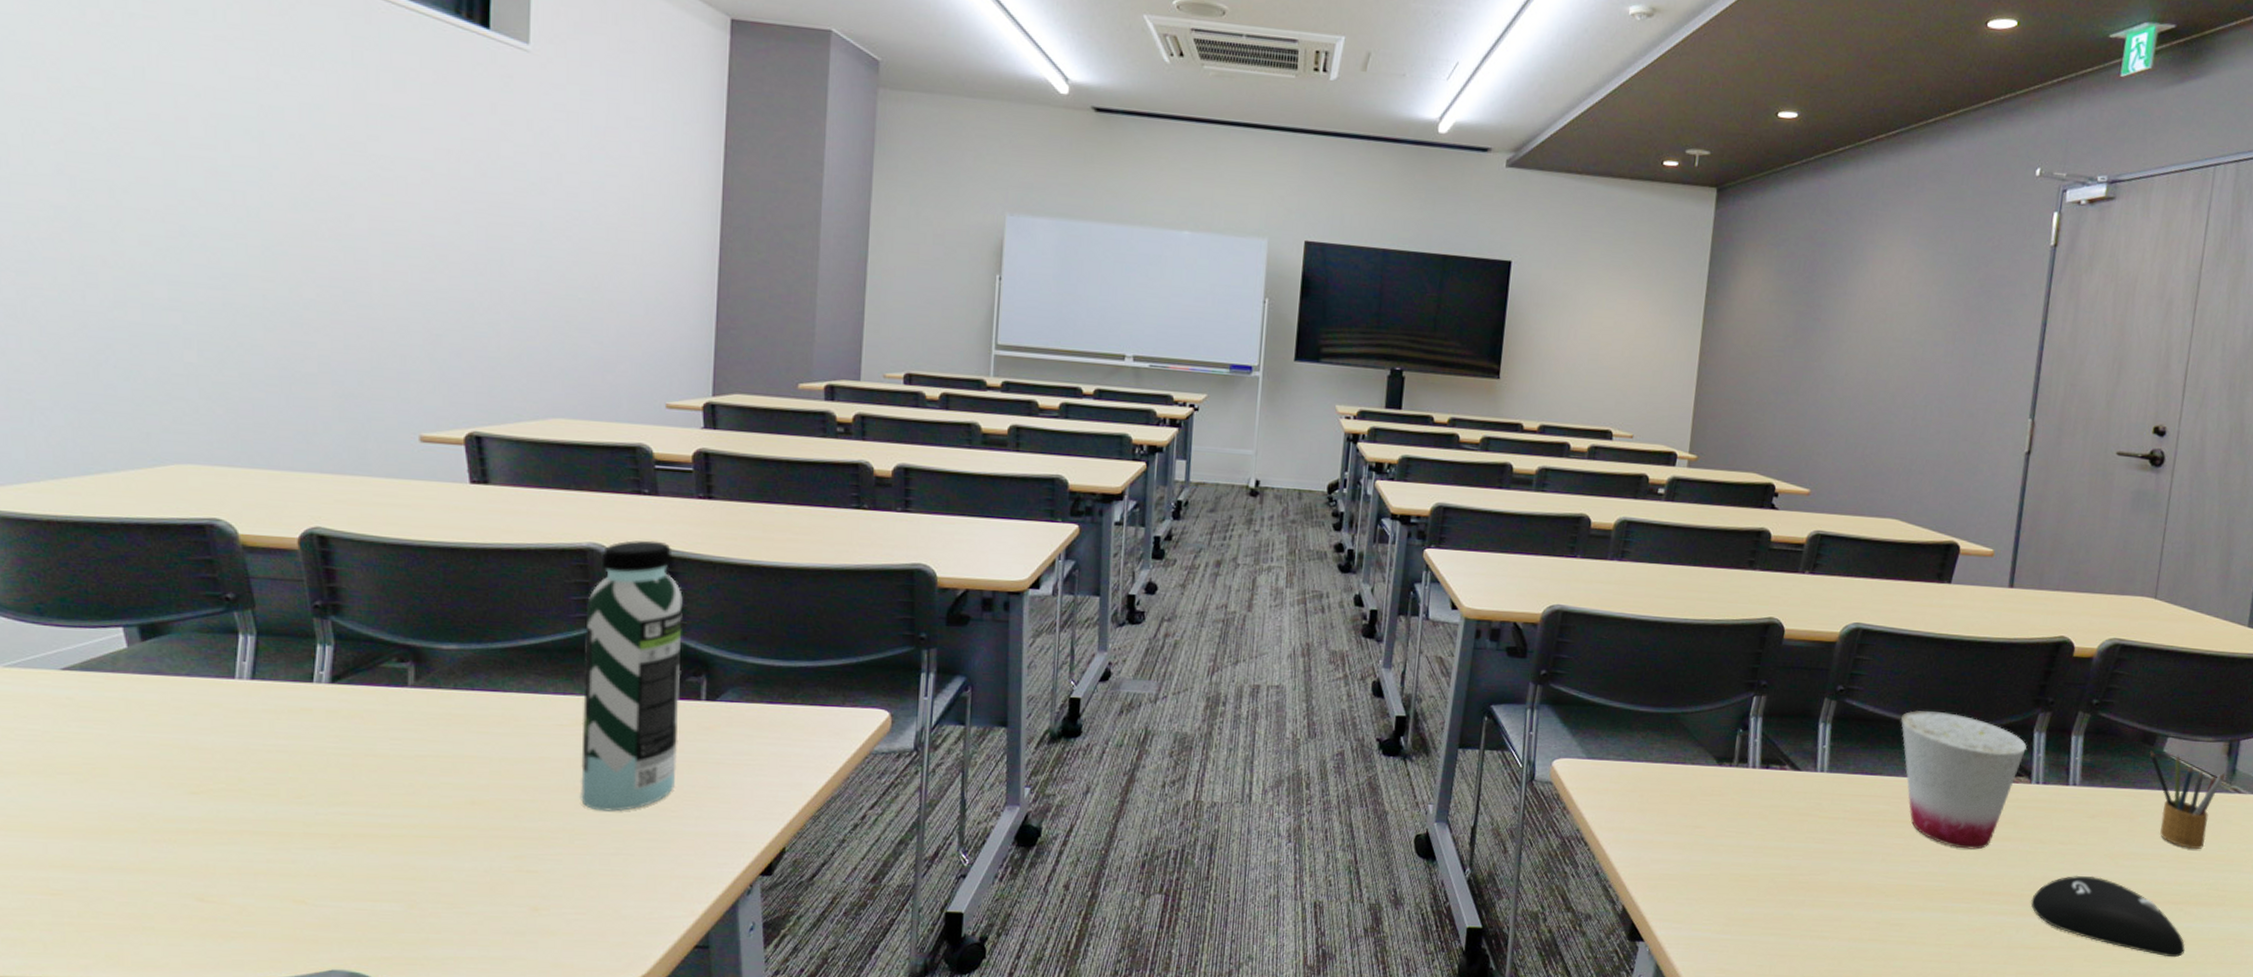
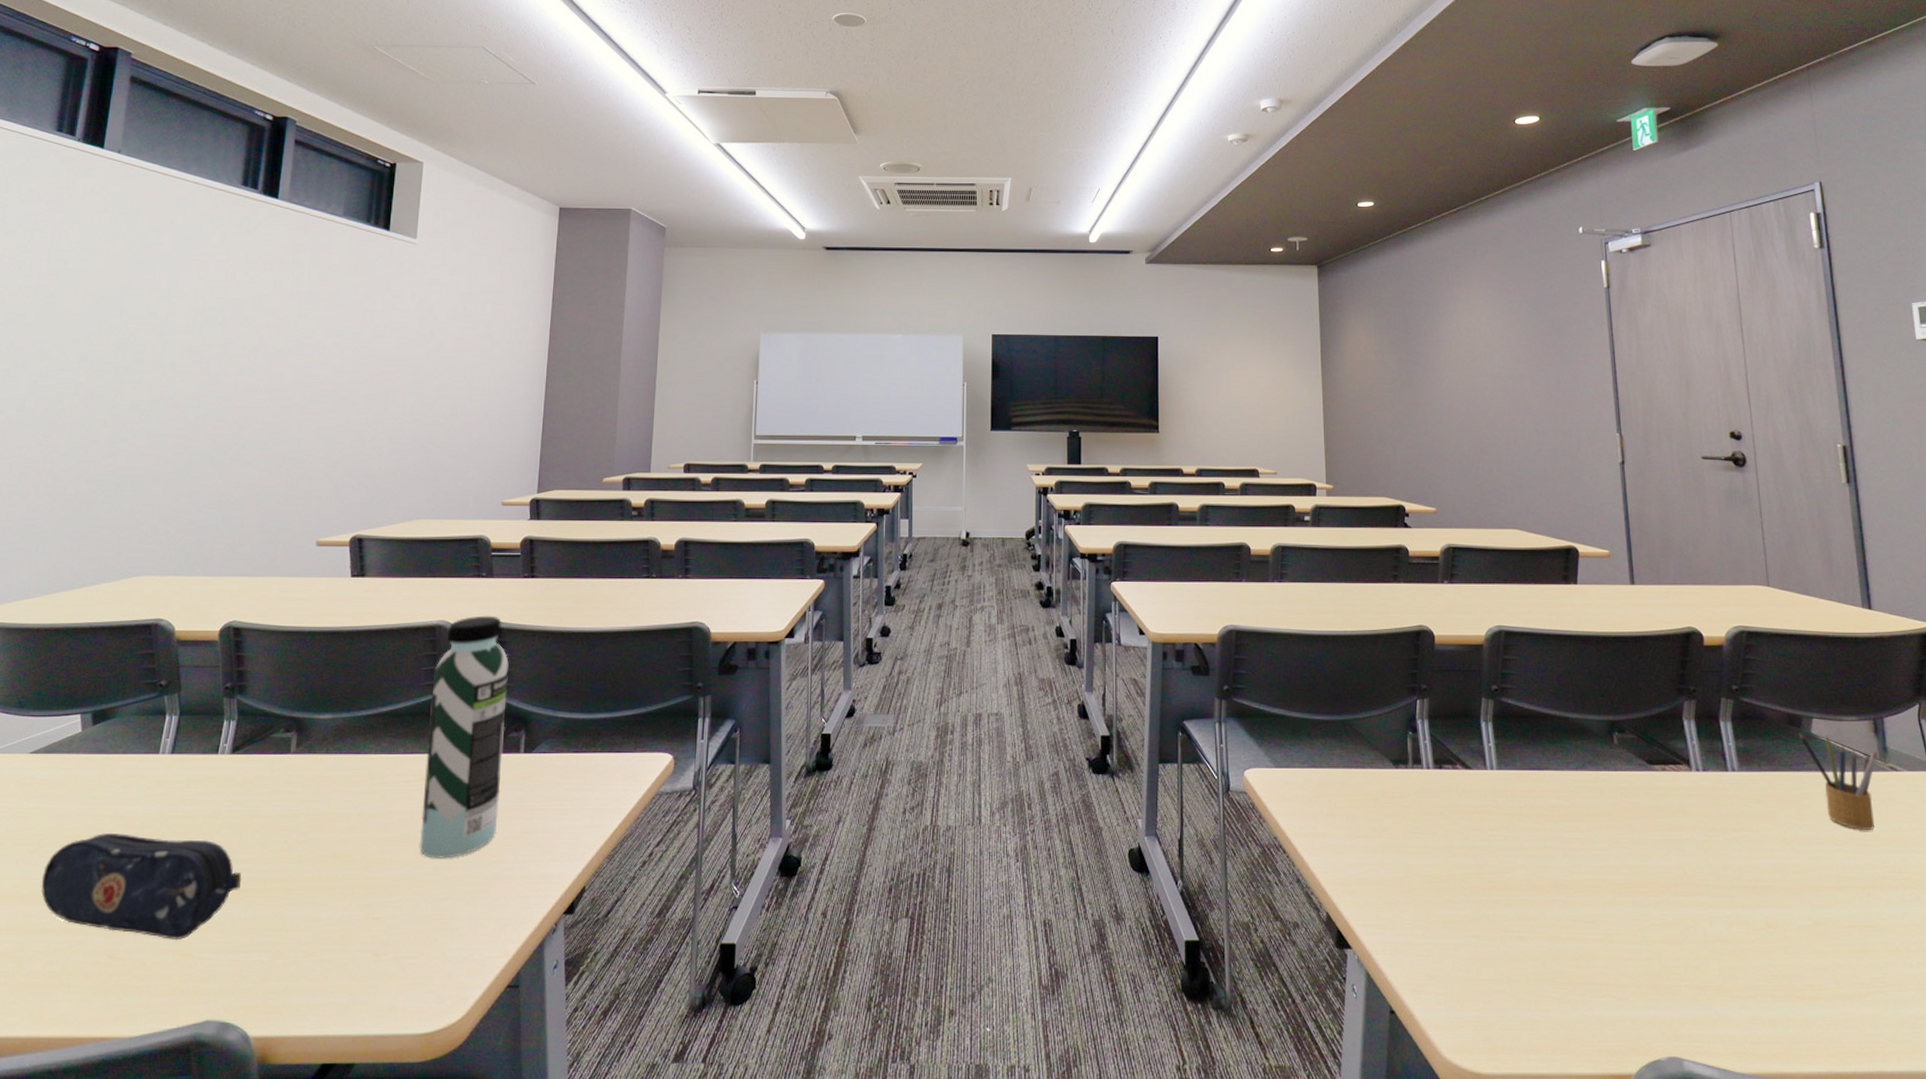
pencil case: none [99,765,359,886] -> present [41,833,242,941]
cup: present [1900,710,2027,850] -> none [1555,704,1680,840]
computer mouse: present [2031,875,2186,958] -> none [1717,862,1884,946]

